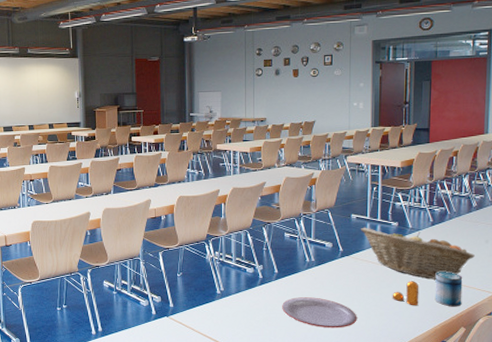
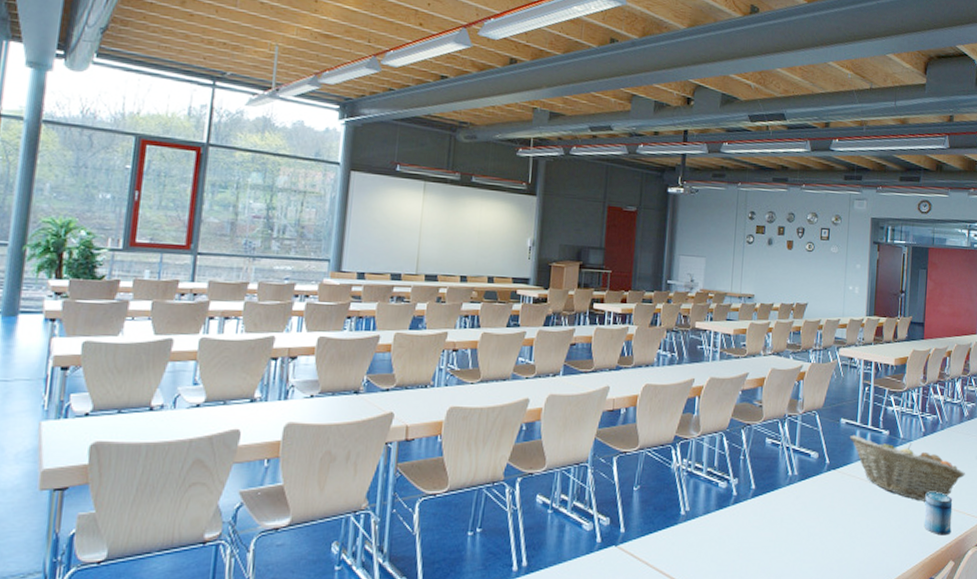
plate: present [282,297,357,328] -> none [757,521,841,562]
pepper shaker: present [392,281,419,306] -> none [879,503,909,534]

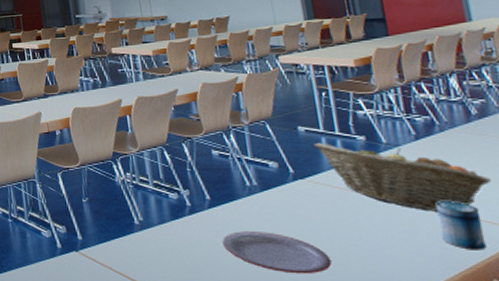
plate: none [757,521,841,562] -> present [222,231,332,274]

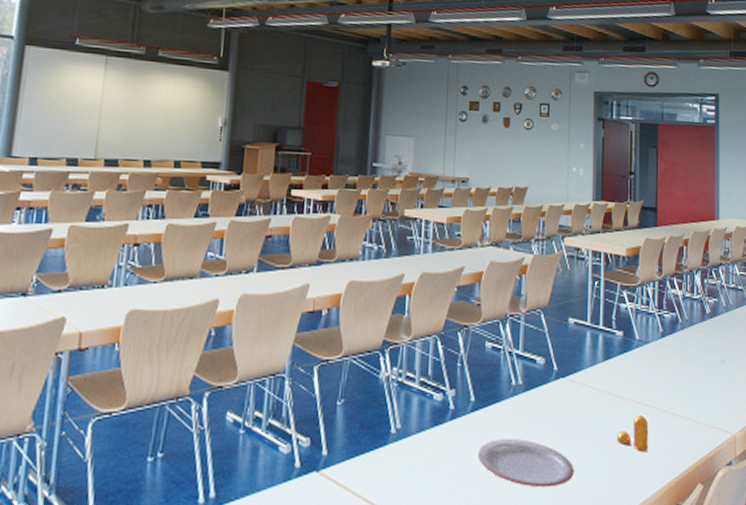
fruit basket: present [313,142,491,212] -> none [579,336,710,414]
pepper shaker: none [376,213,419,248] -> present [616,415,649,453]
beverage can: present [435,201,487,251] -> none [667,402,698,454]

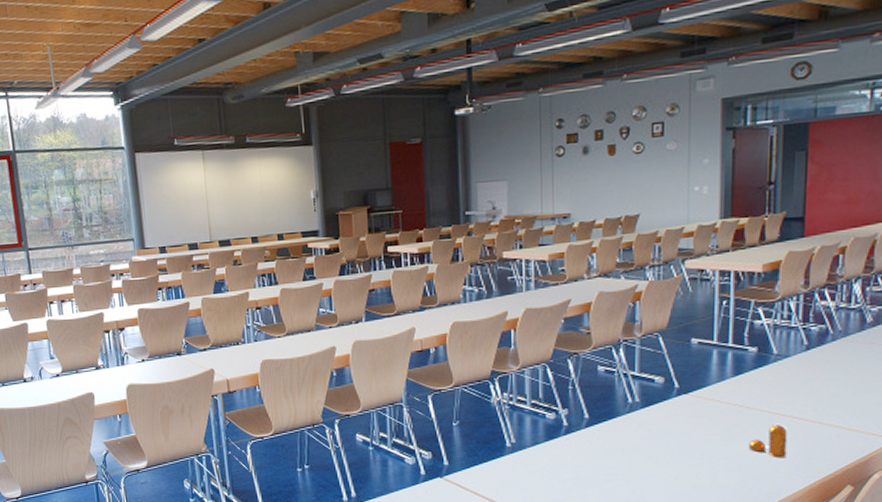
plate: present [478,439,574,488] -> none [595,449,699,489]

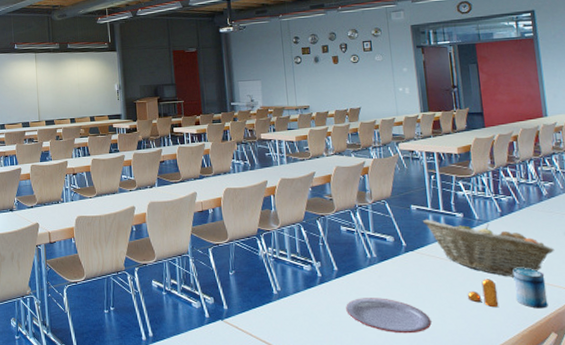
plate: none [595,449,699,489] -> present [346,298,432,334]
fruit basket: none [703,355,868,423] -> present [422,219,554,277]
beverage can: none [809,411,851,459] -> present [513,268,548,309]

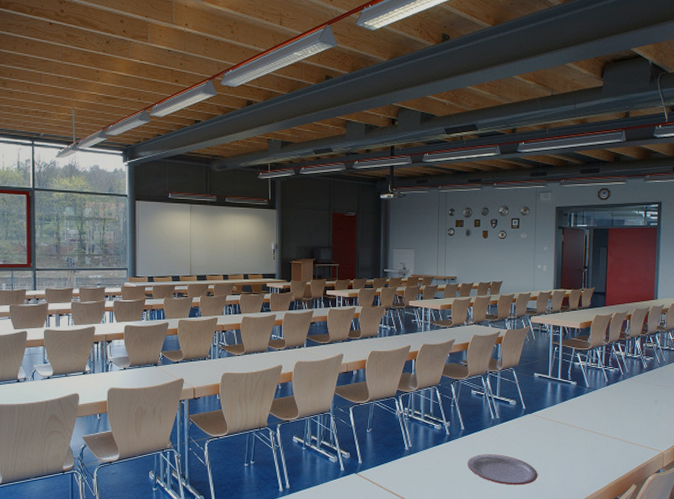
fruit basket: present [422,219,554,277] -> none [542,386,645,438]
pepper shaker: present [467,279,499,308] -> none [570,439,595,464]
beverage can: present [513,268,548,309] -> none [609,430,634,465]

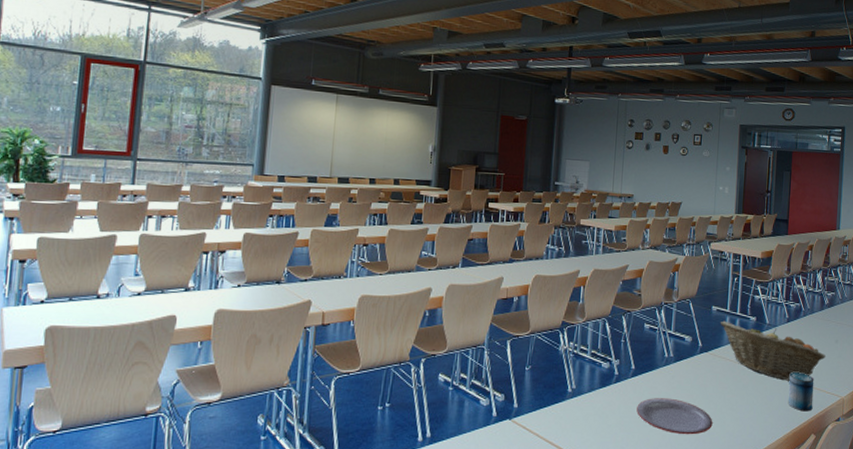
fruit basket: none [542,386,645,438] -> present [720,320,826,381]
beverage can: none [609,430,634,465] -> present [788,372,814,412]

